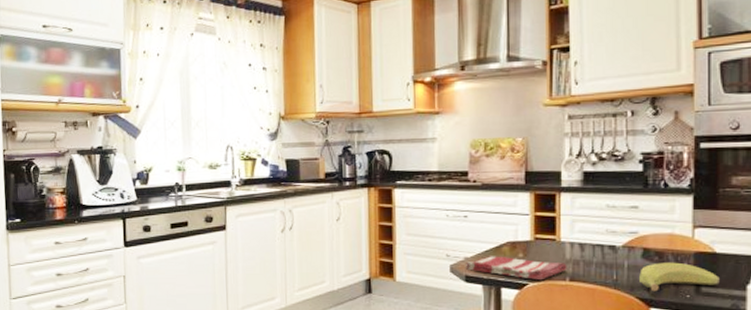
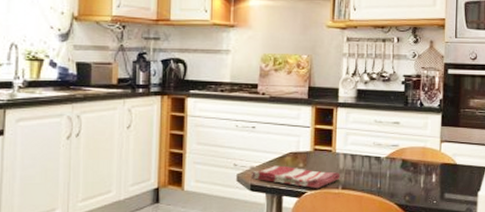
banana: present [639,262,720,292] -> none [398,172,459,198]

